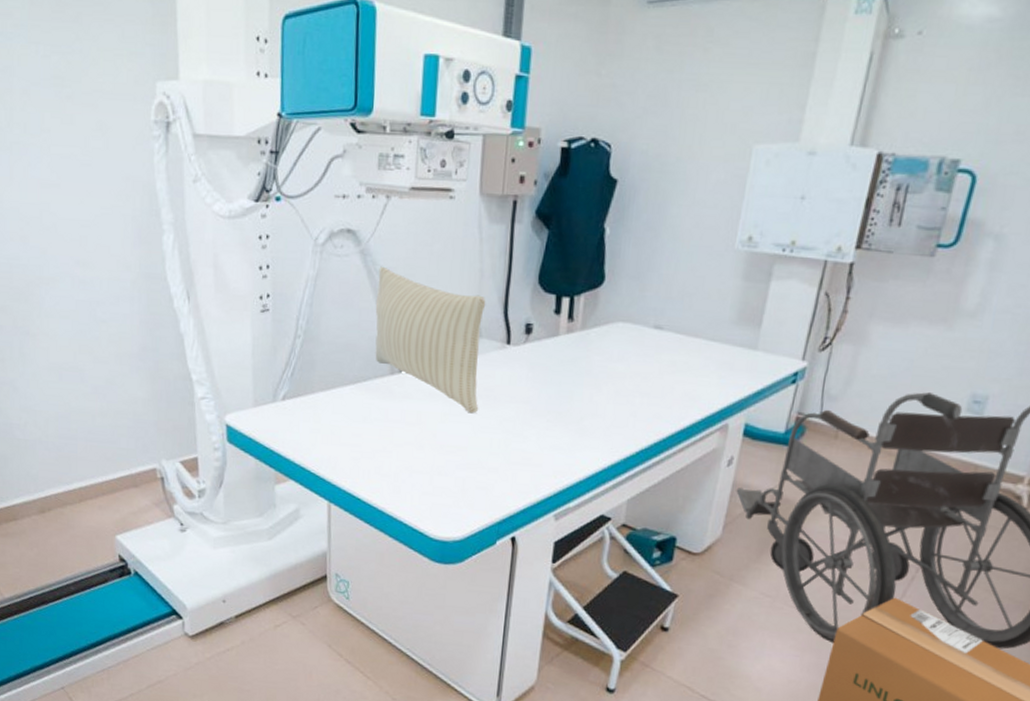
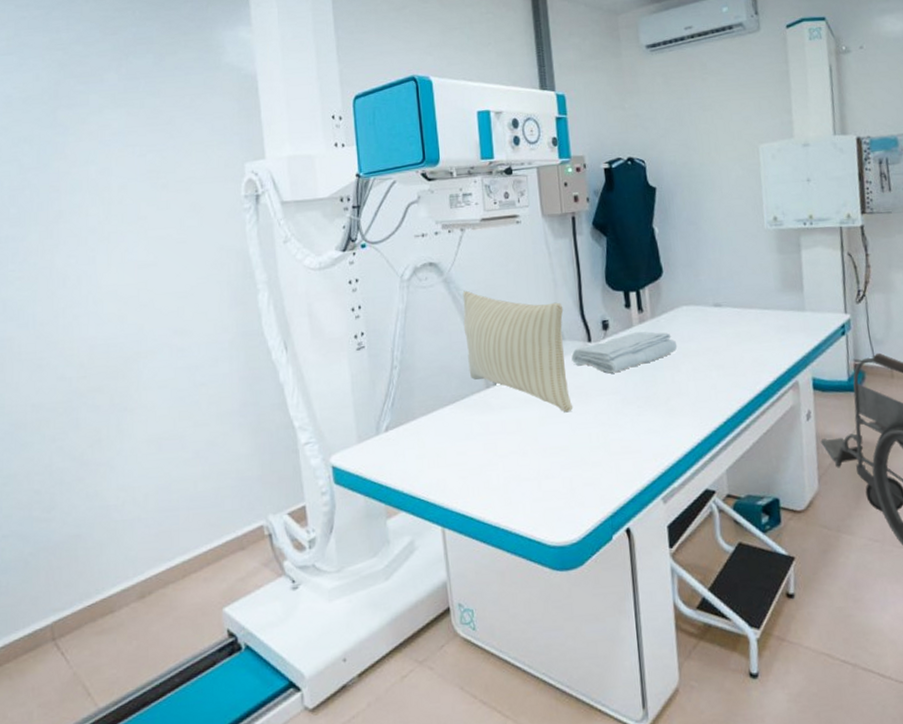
towel: none [486,341,604,382] -> present [571,331,678,374]

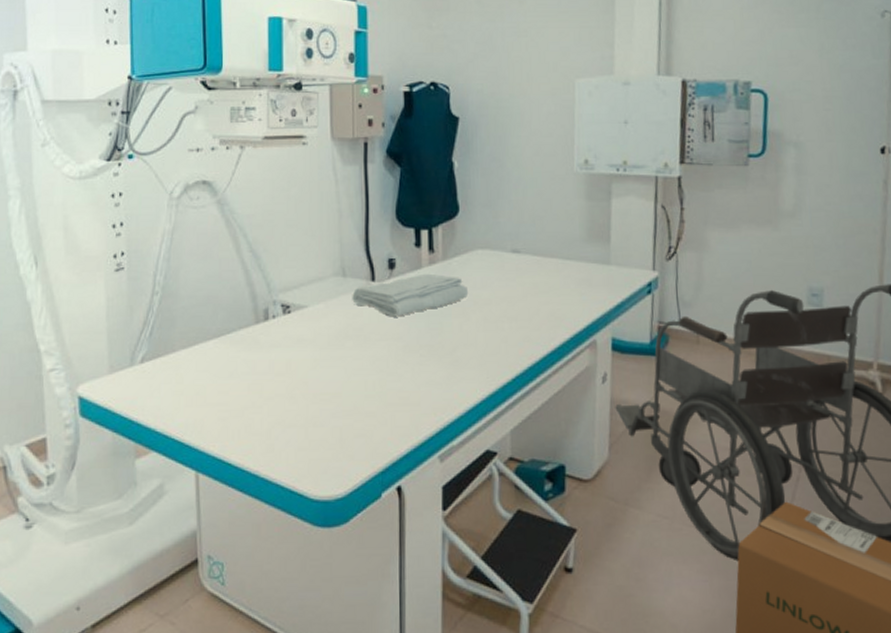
pillow: present [462,290,574,413] -> none [235,214,350,356]

